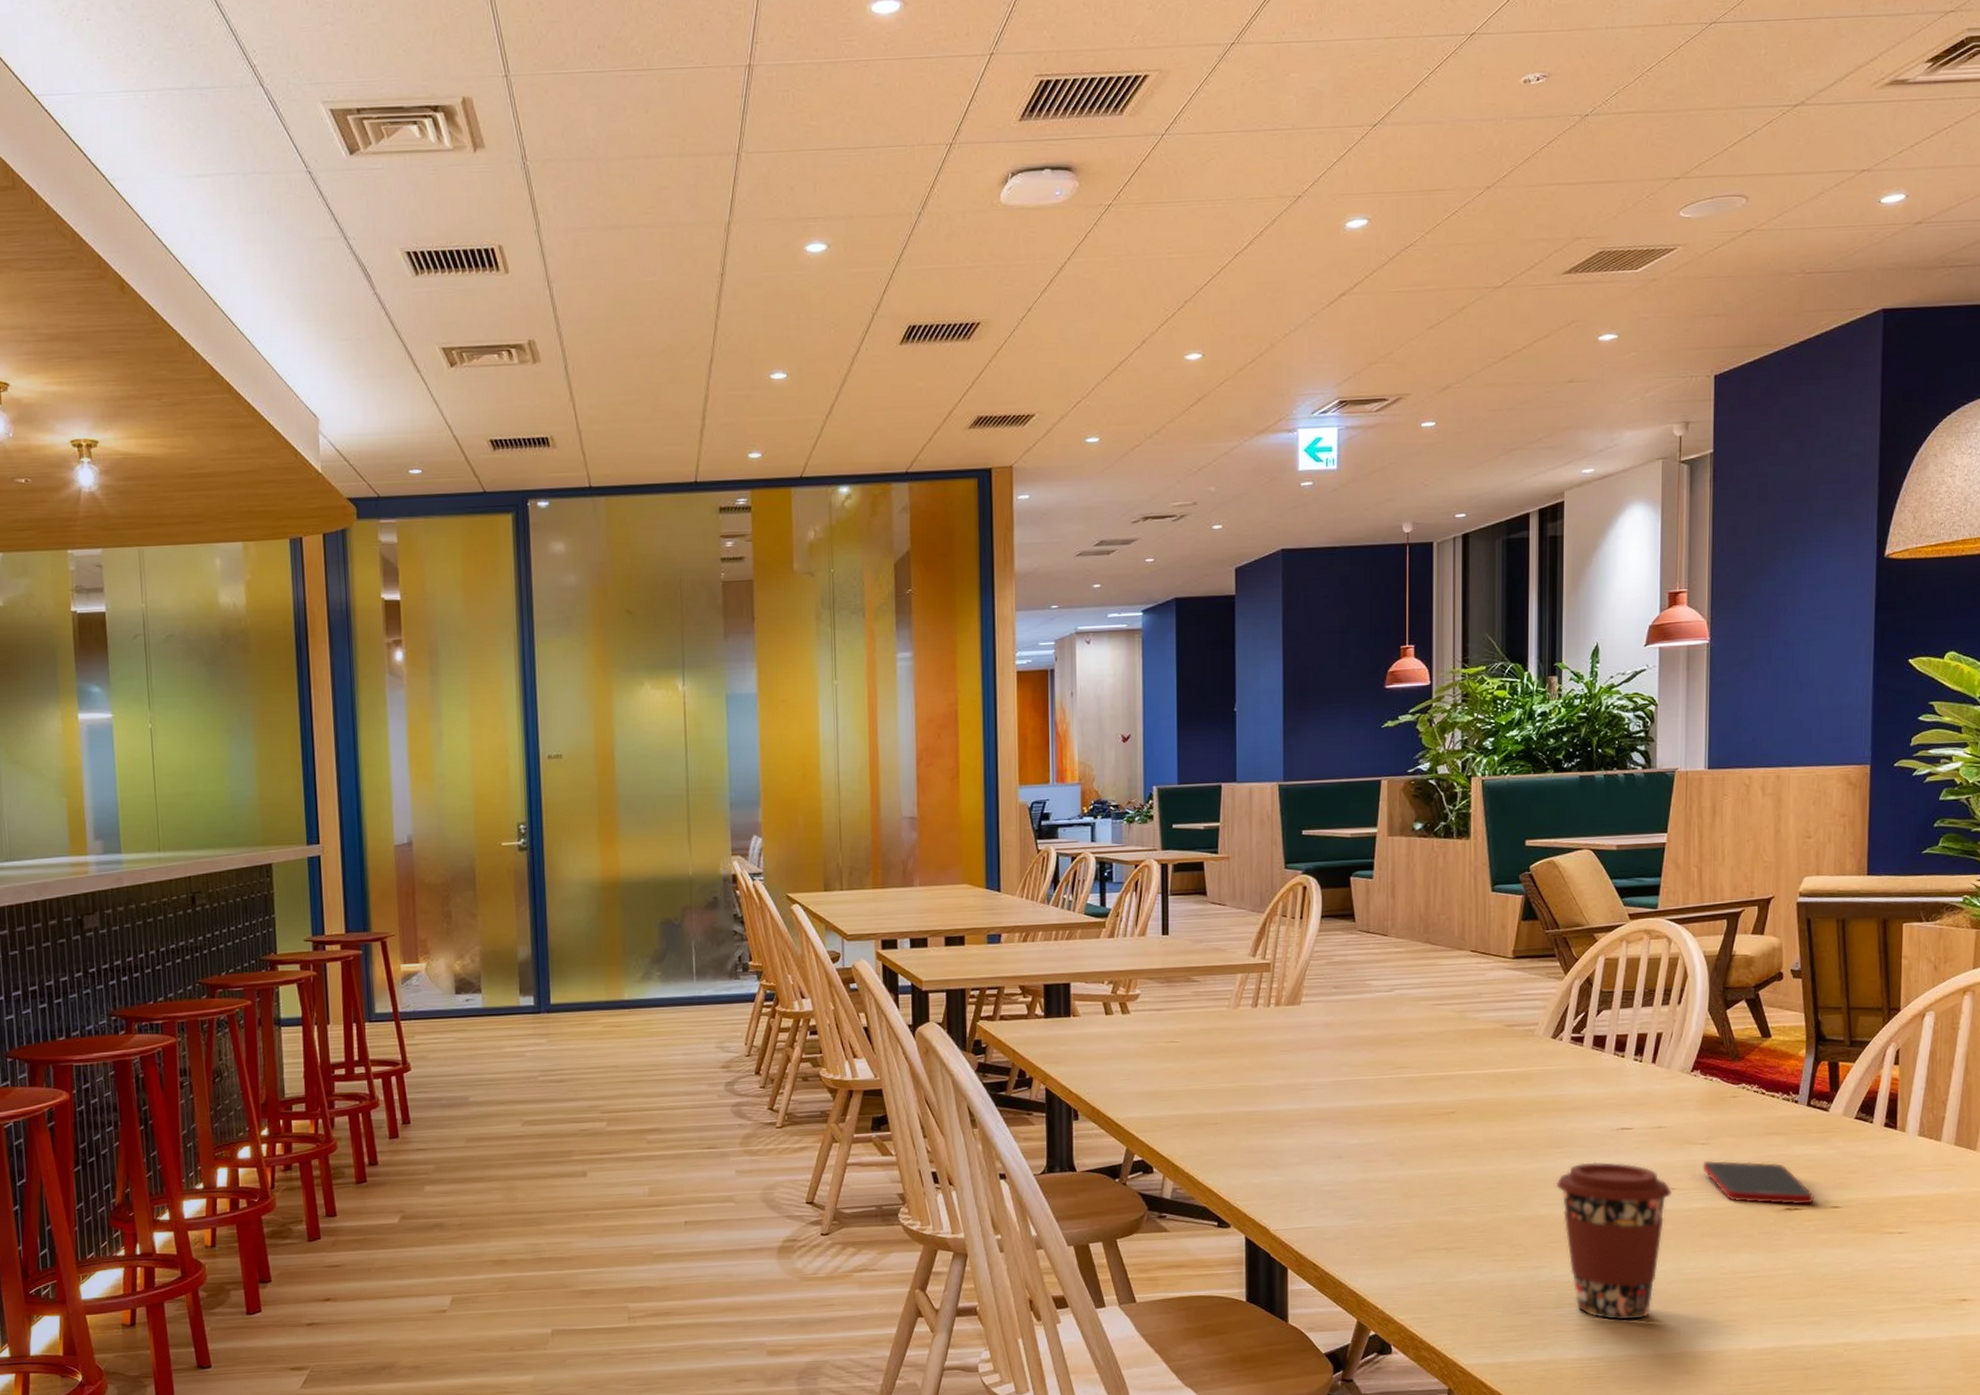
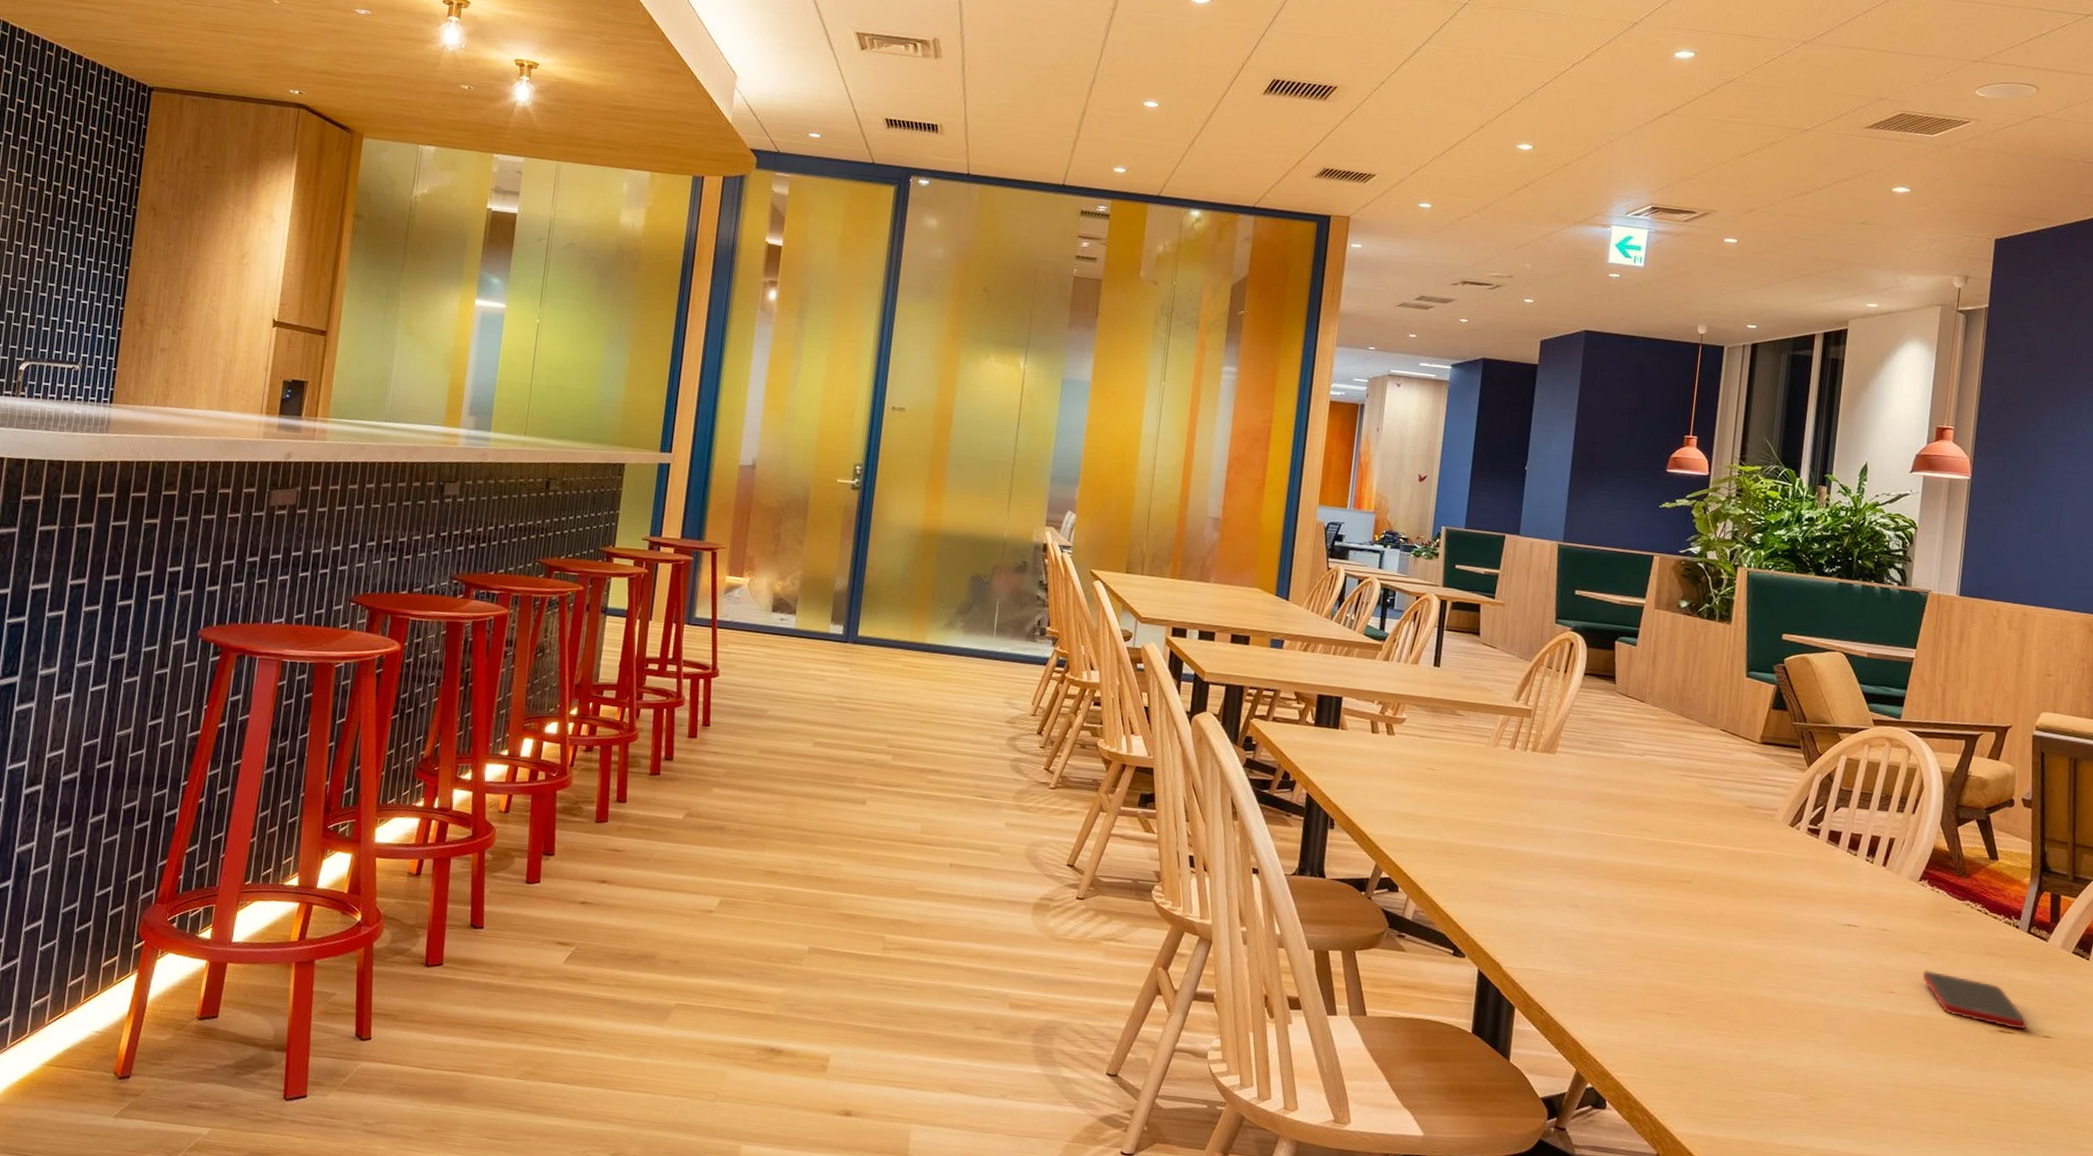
coffee cup: present [1556,1162,1672,1320] -> none [1780,951,1891,1117]

